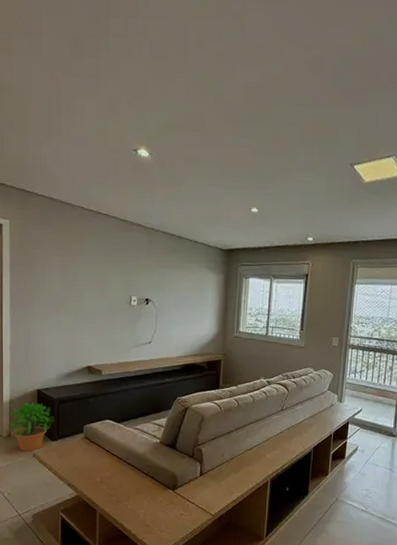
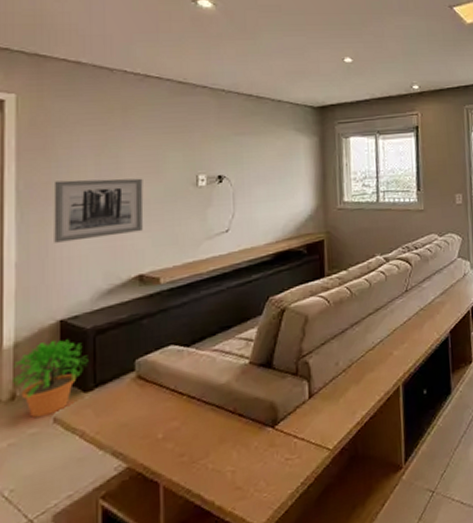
wall art: none [34,289,93,335] -> present [53,178,144,243]

